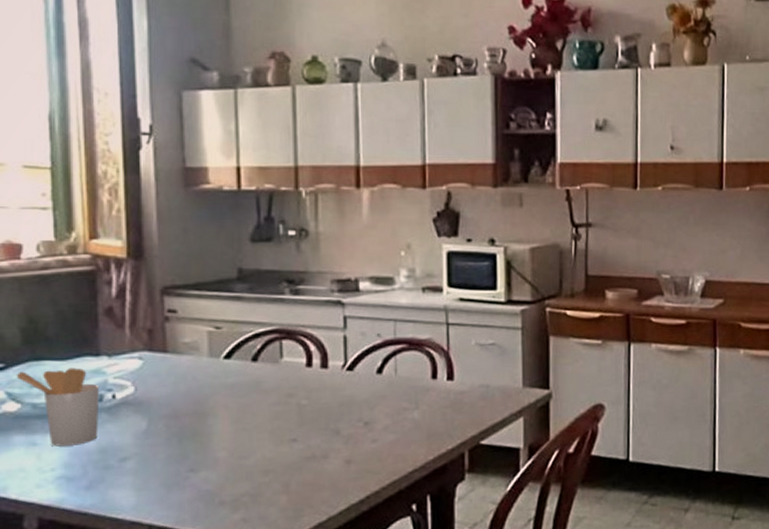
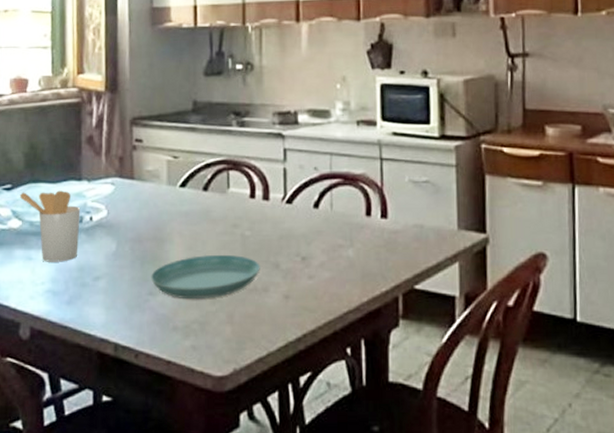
saucer: none [191,424,319,473] -> present [151,254,260,298]

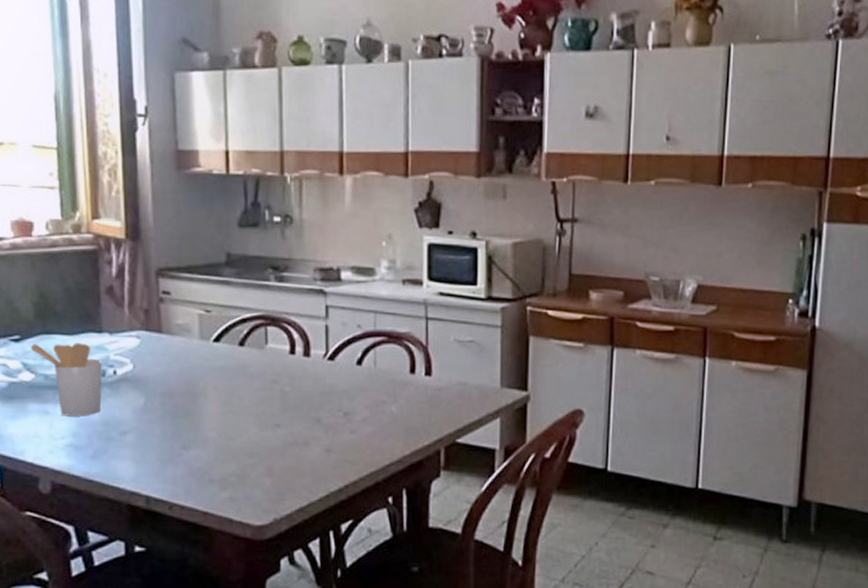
saucer: present [151,254,260,298] -> none [184,409,301,452]

